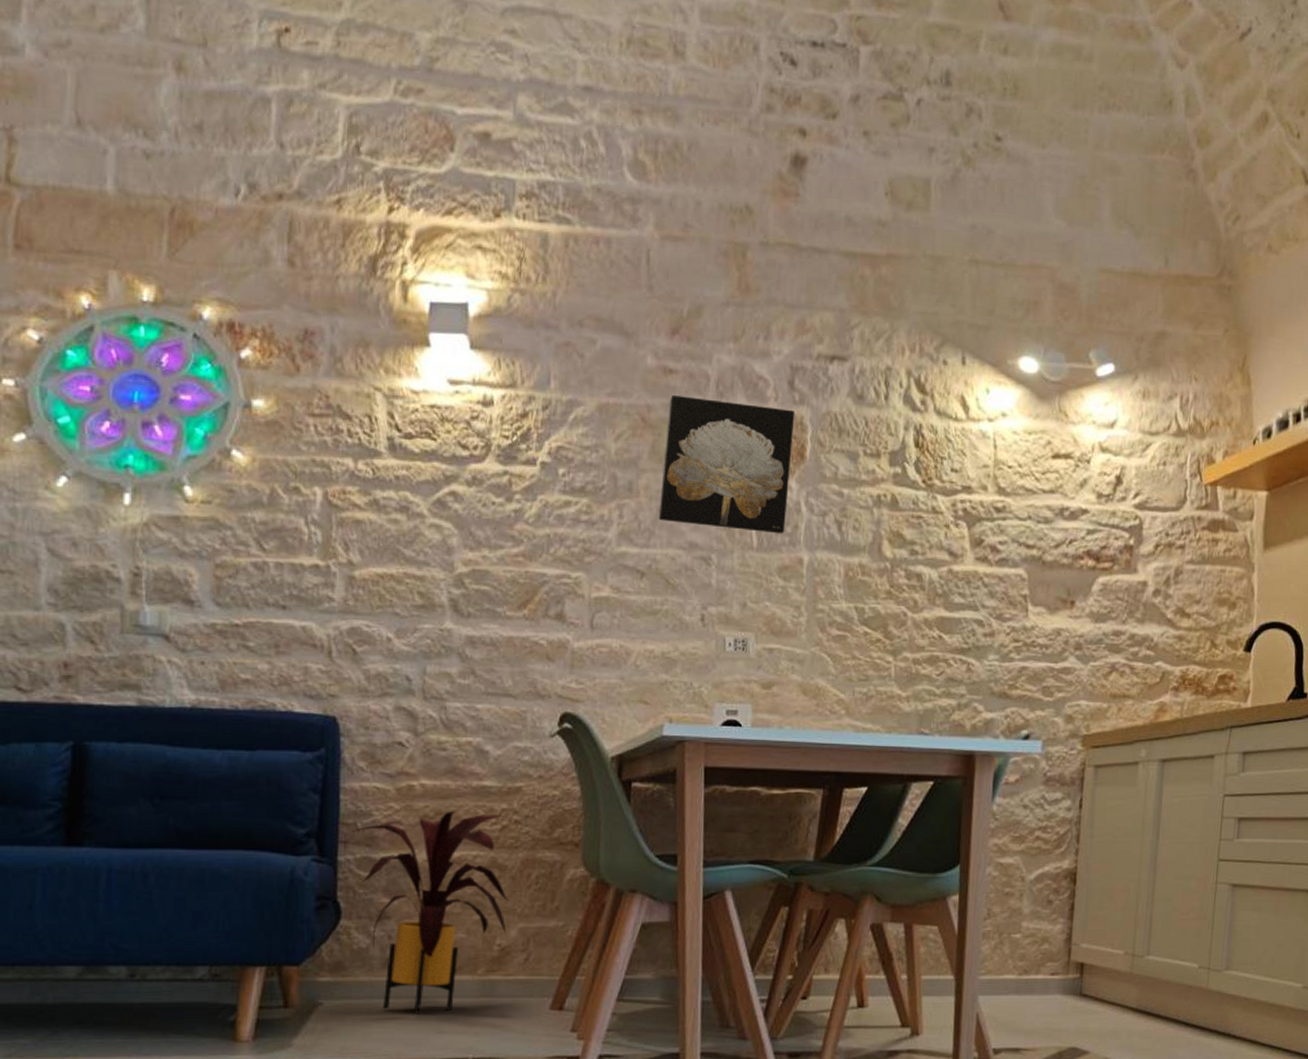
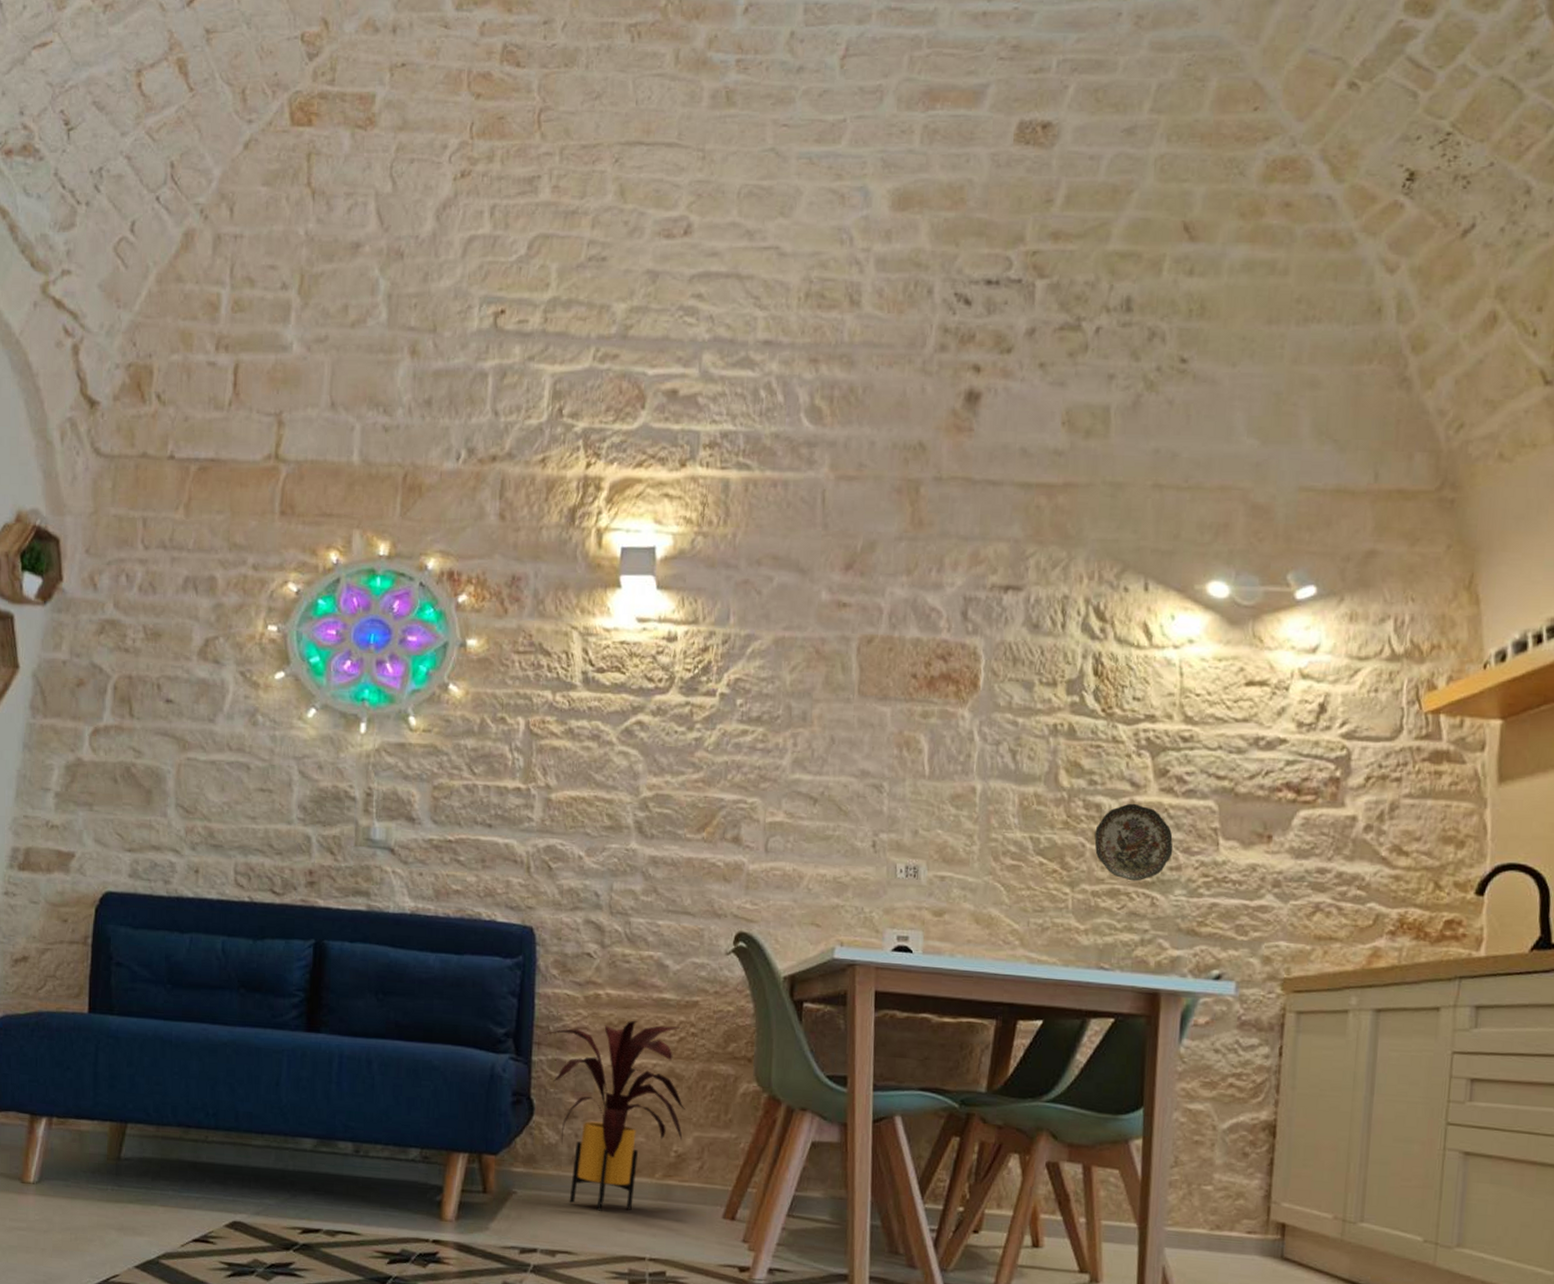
wall art: present [658,394,795,534] -> none [831,627,969,763]
decorative plate: none [915,572,988,648] -> present [1094,803,1174,882]

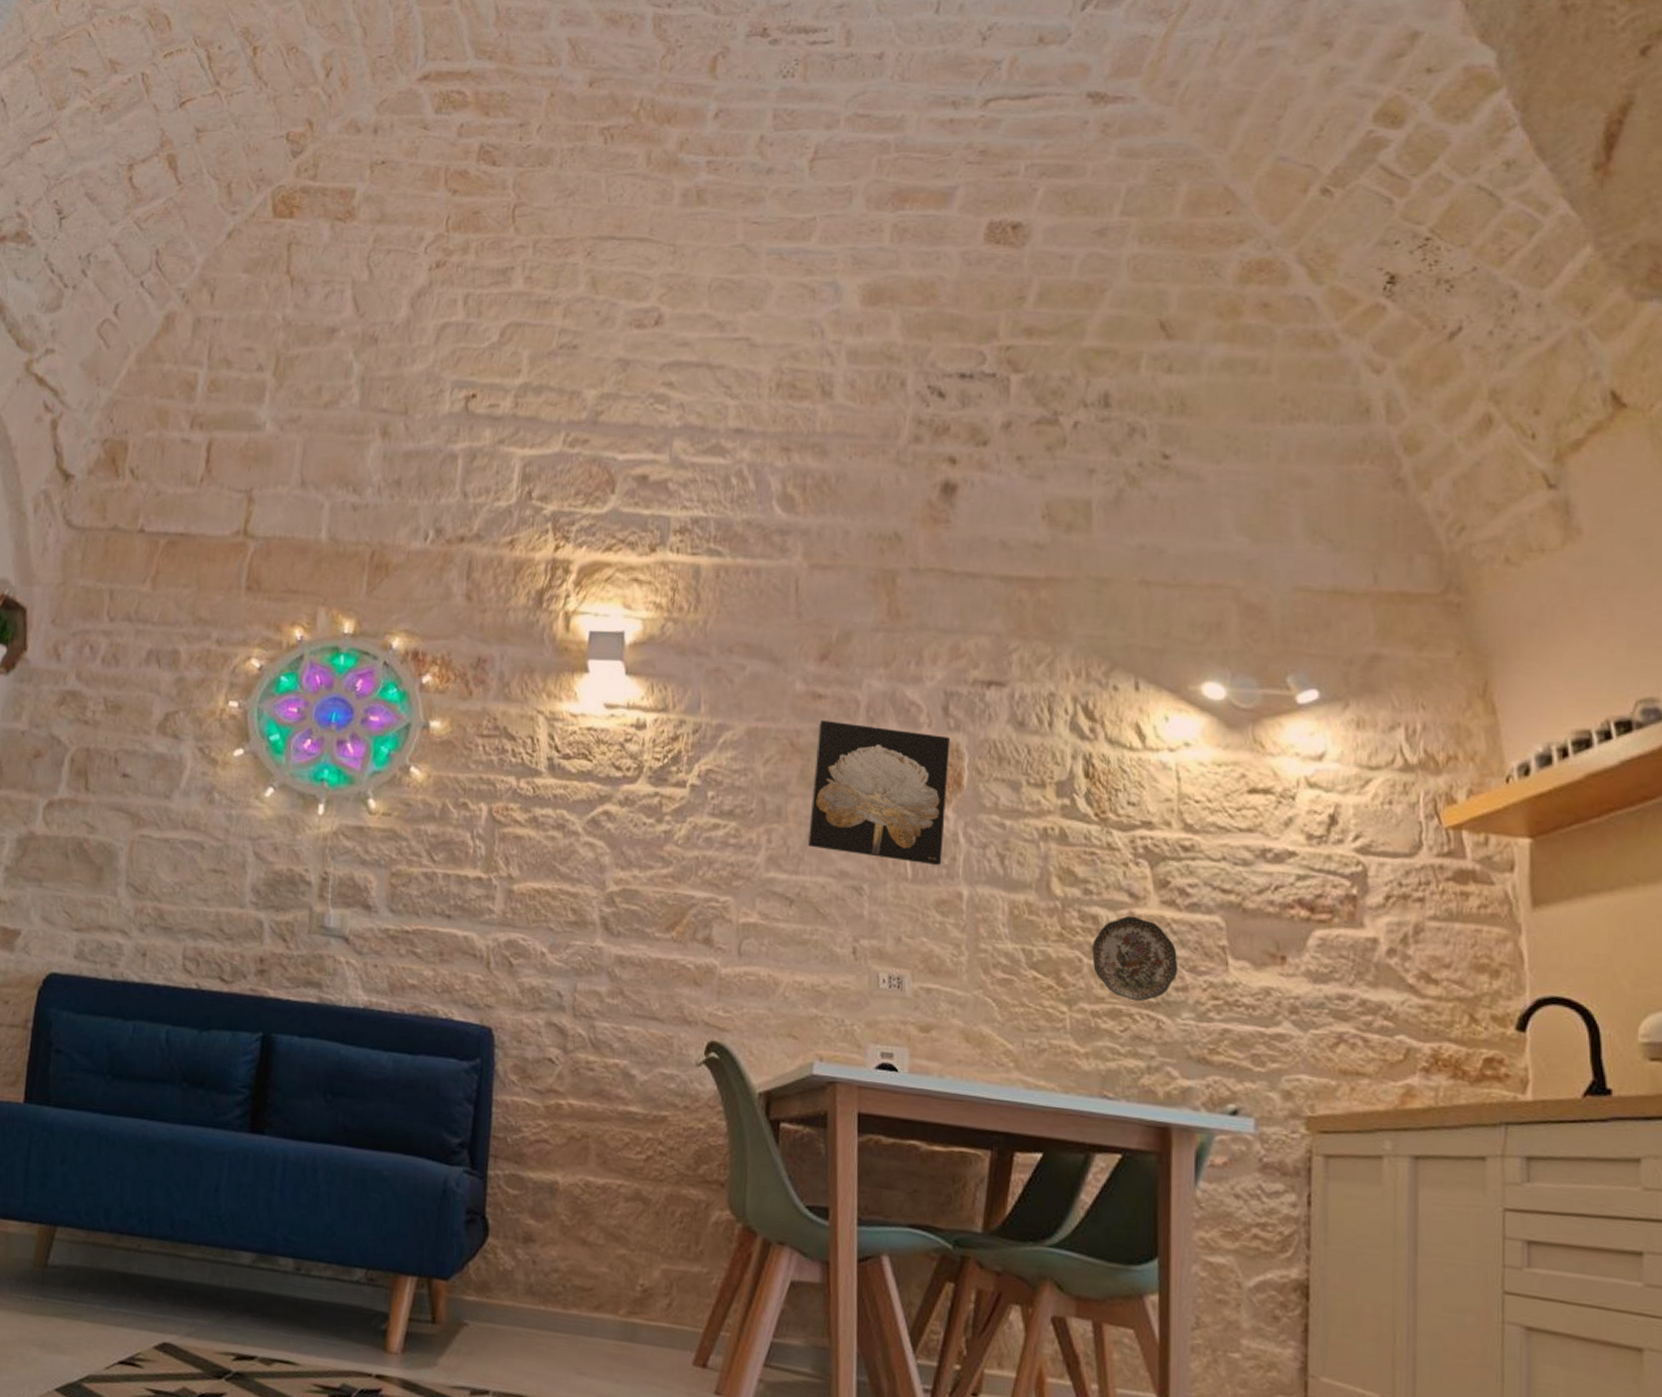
house plant: present [543,1020,685,1211] -> none [500,1134,652,1351]
wall art: none [831,627,969,763] -> present [807,719,951,866]

